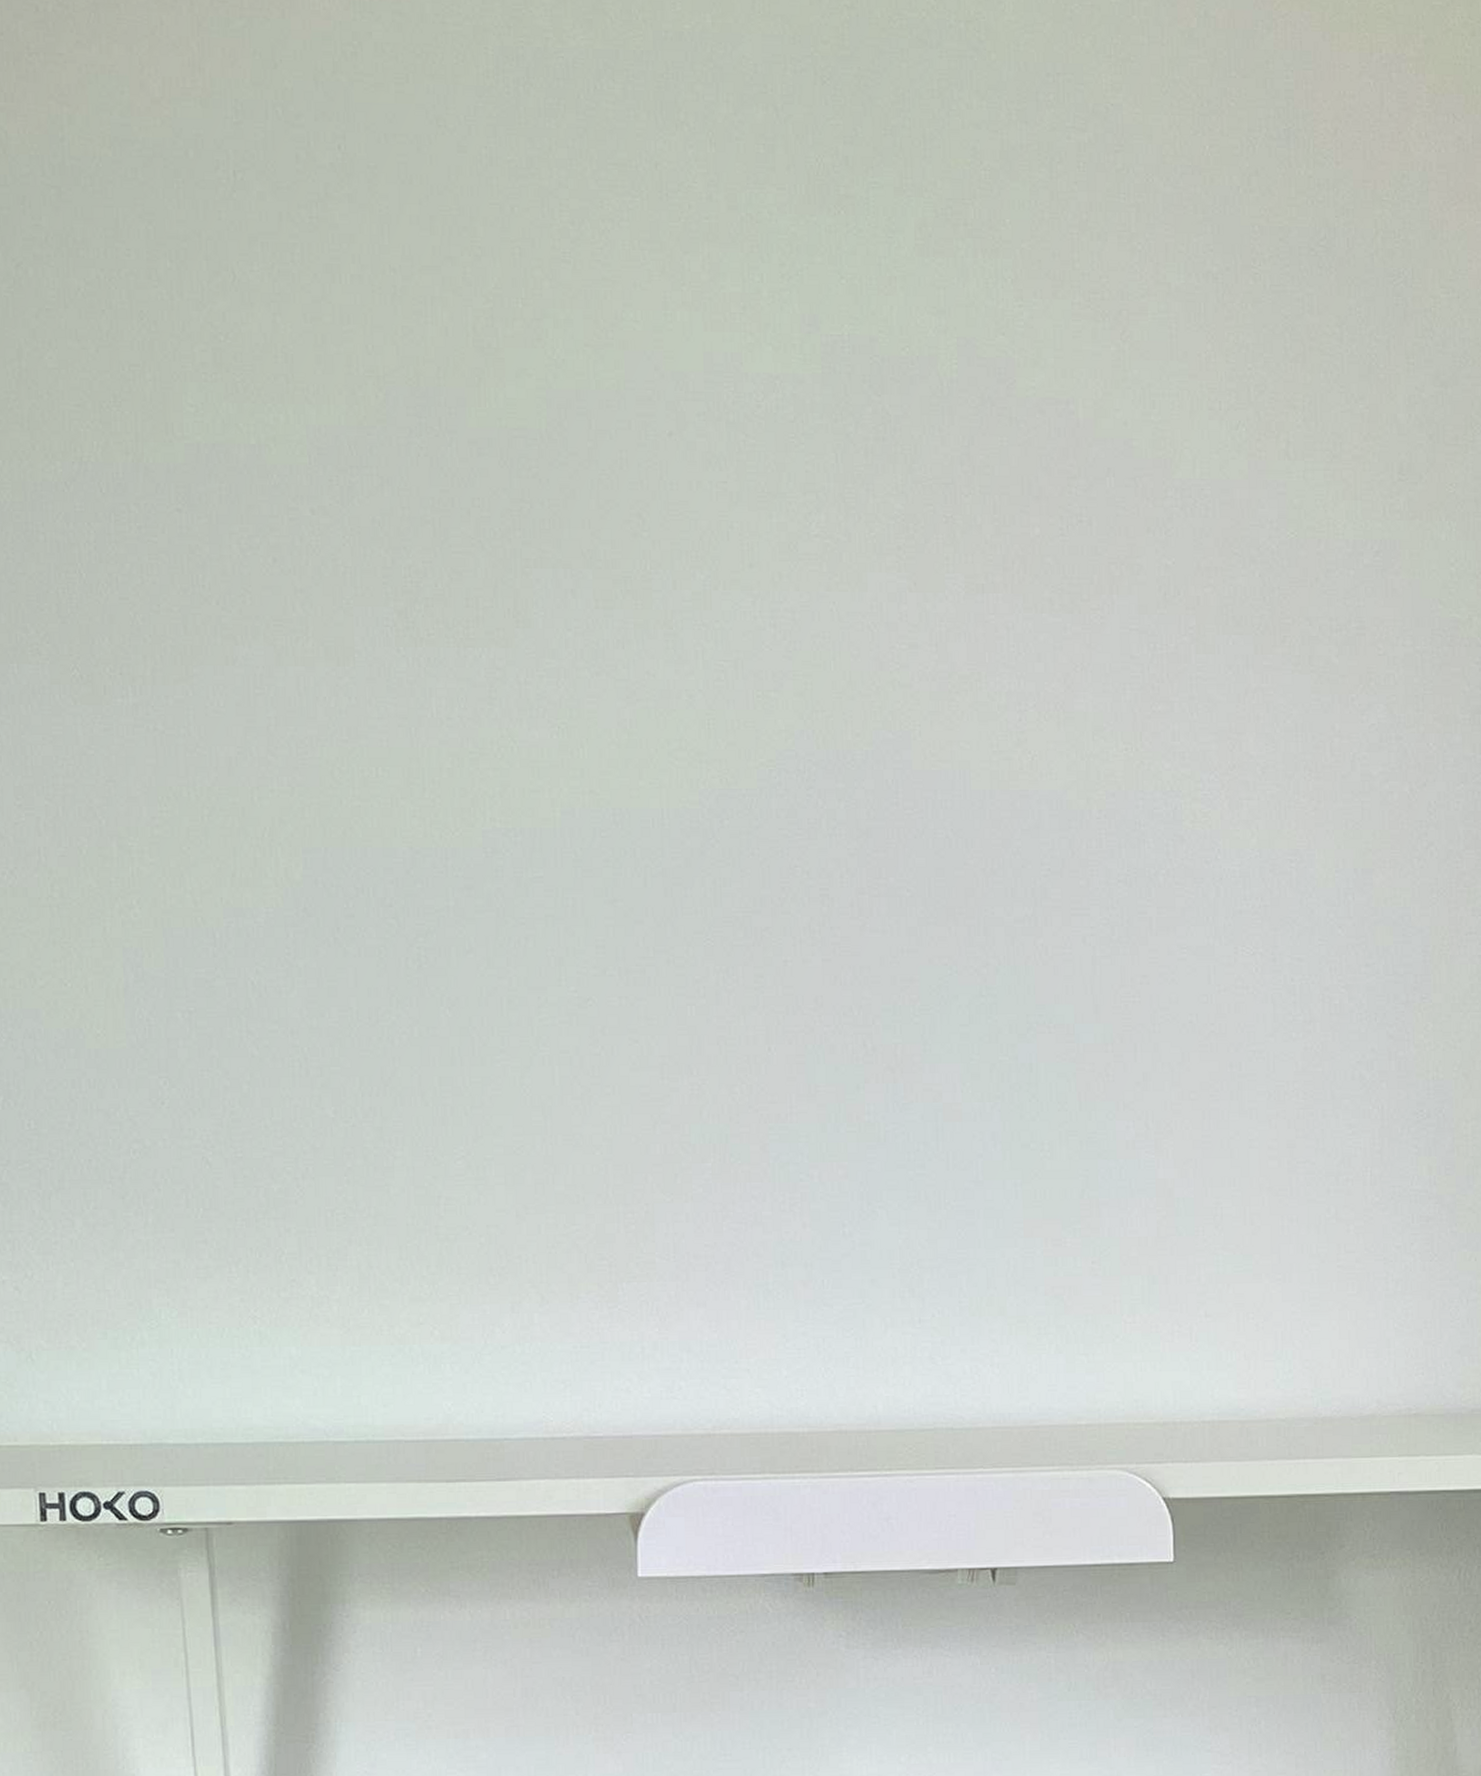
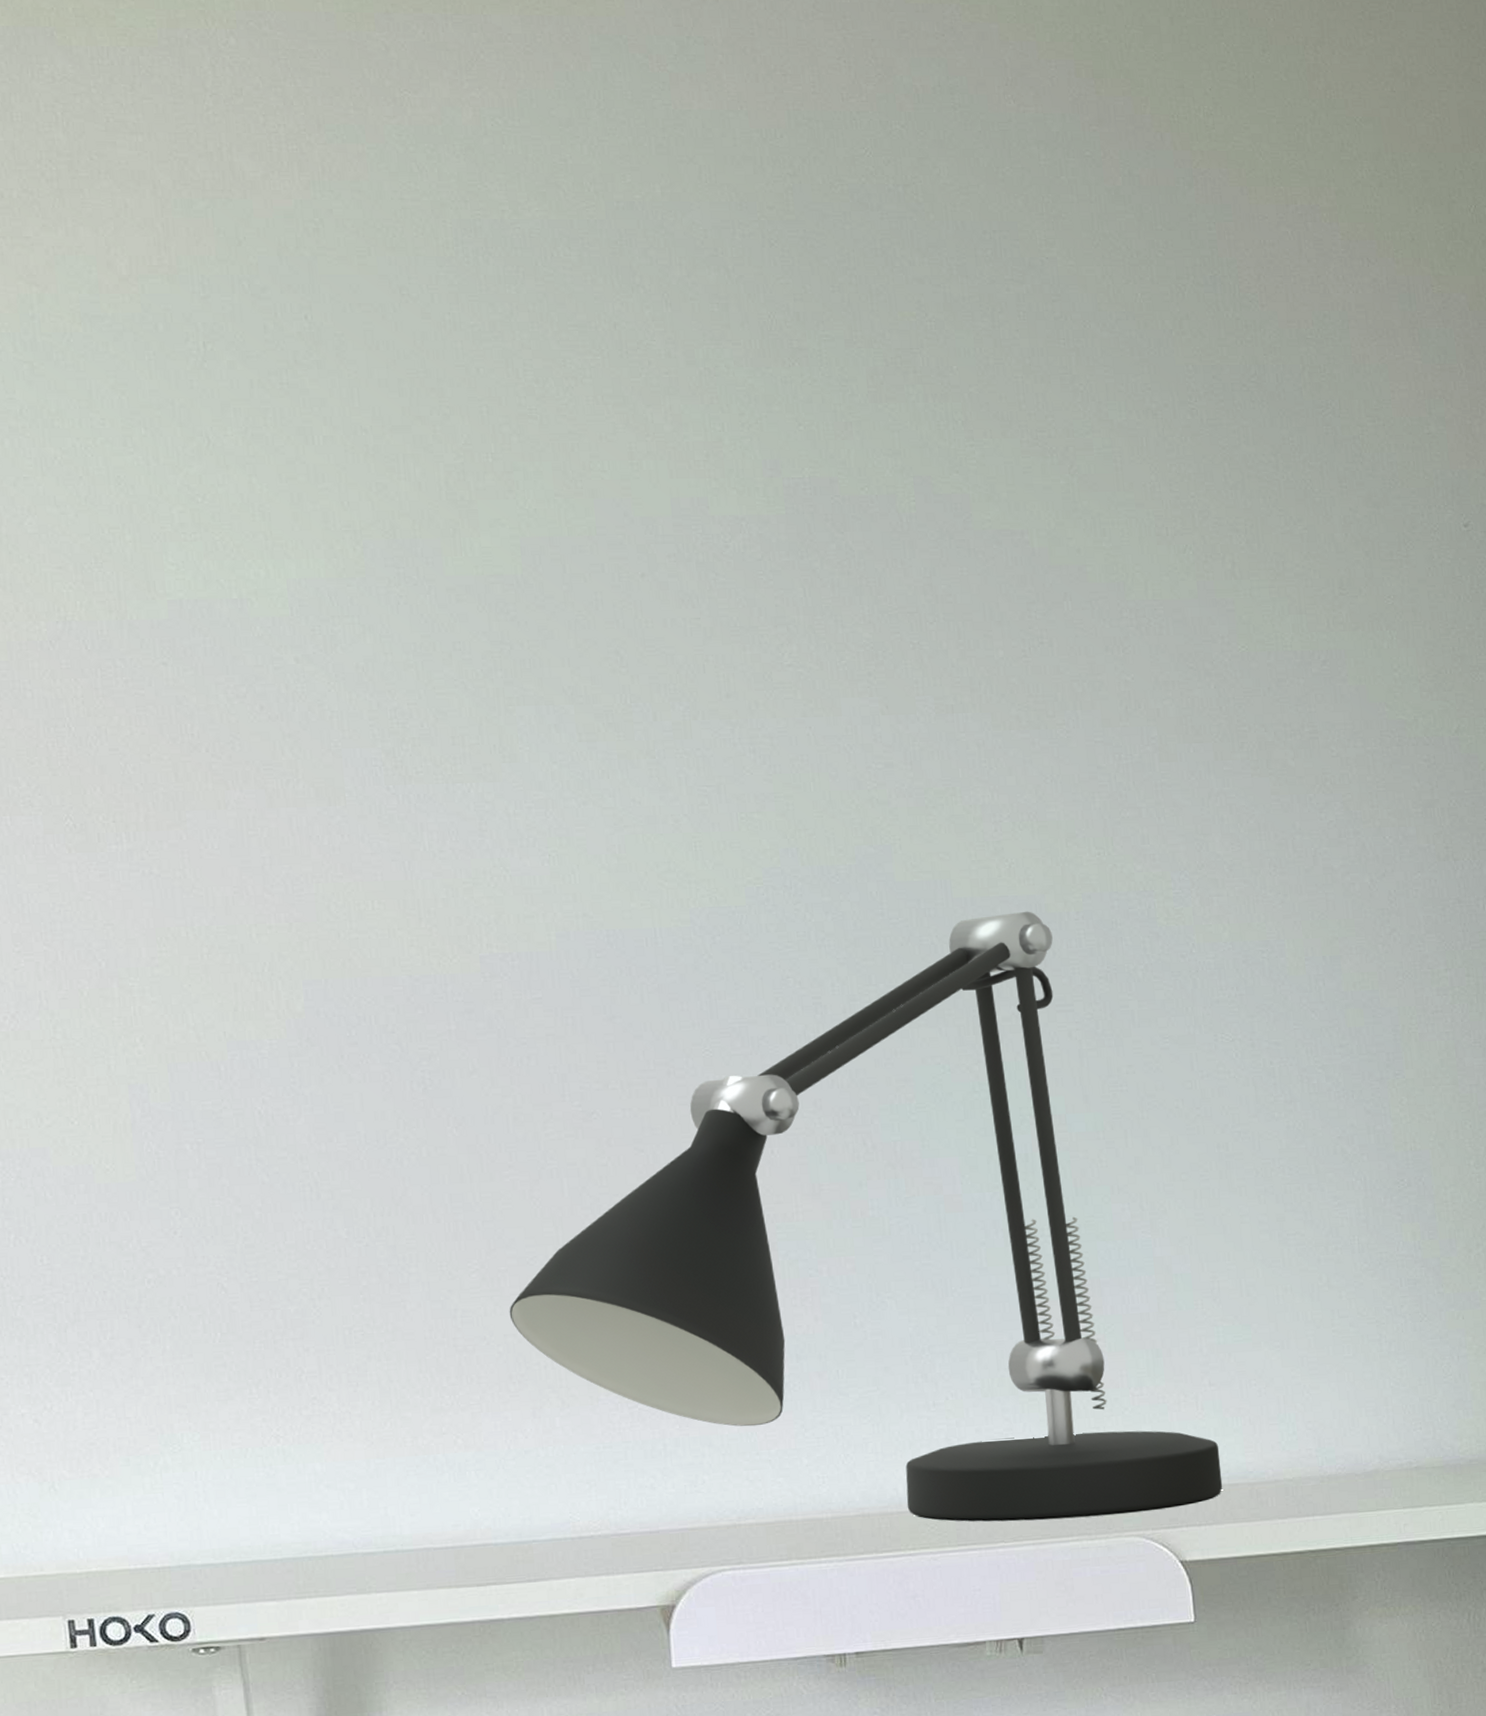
desk lamp: none [493,807,1212,1448] -> present [509,911,1223,1522]

